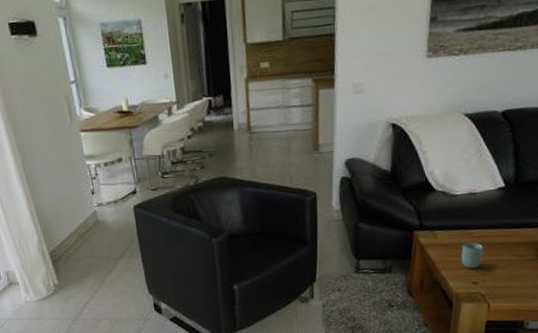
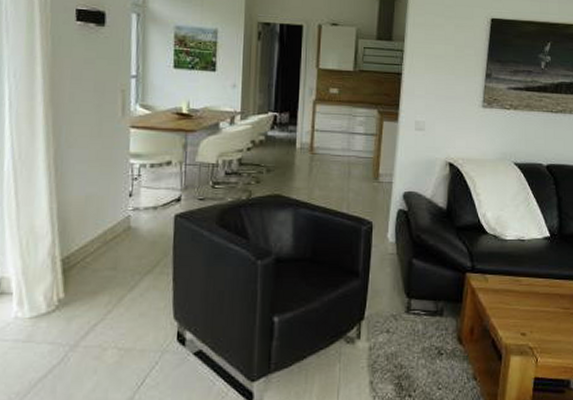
cup: present [461,242,483,268] -> none [510,290,531,317]

